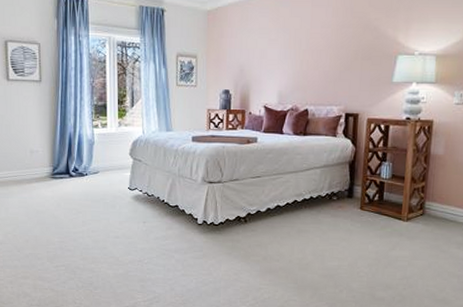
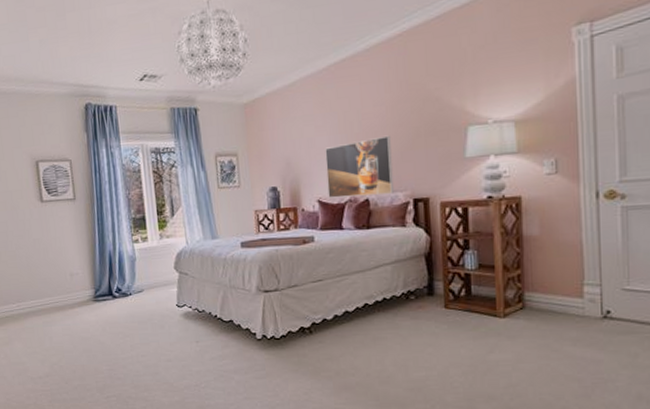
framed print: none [273,55,332,108] -> present [325,135,394,199]

